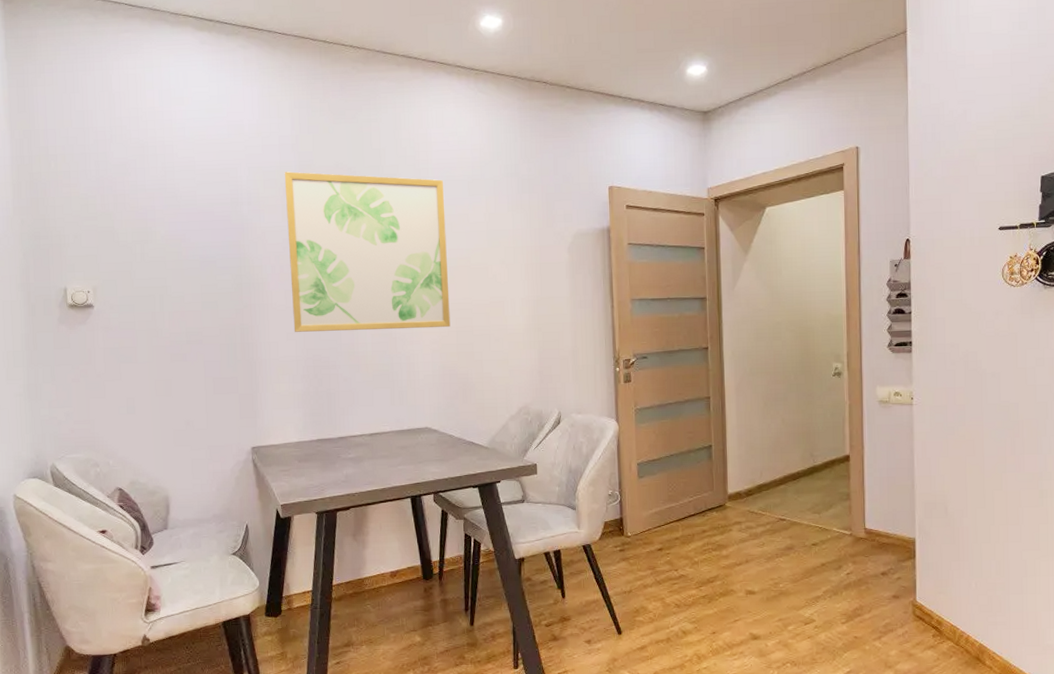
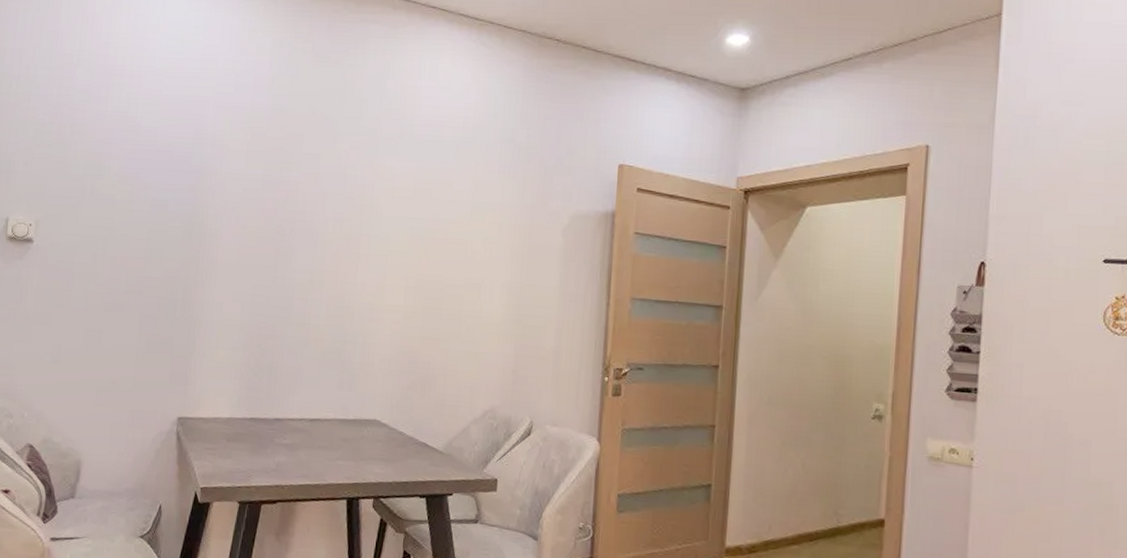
wall art: present [284,171,451,332] -> none [241,115,428,308]

